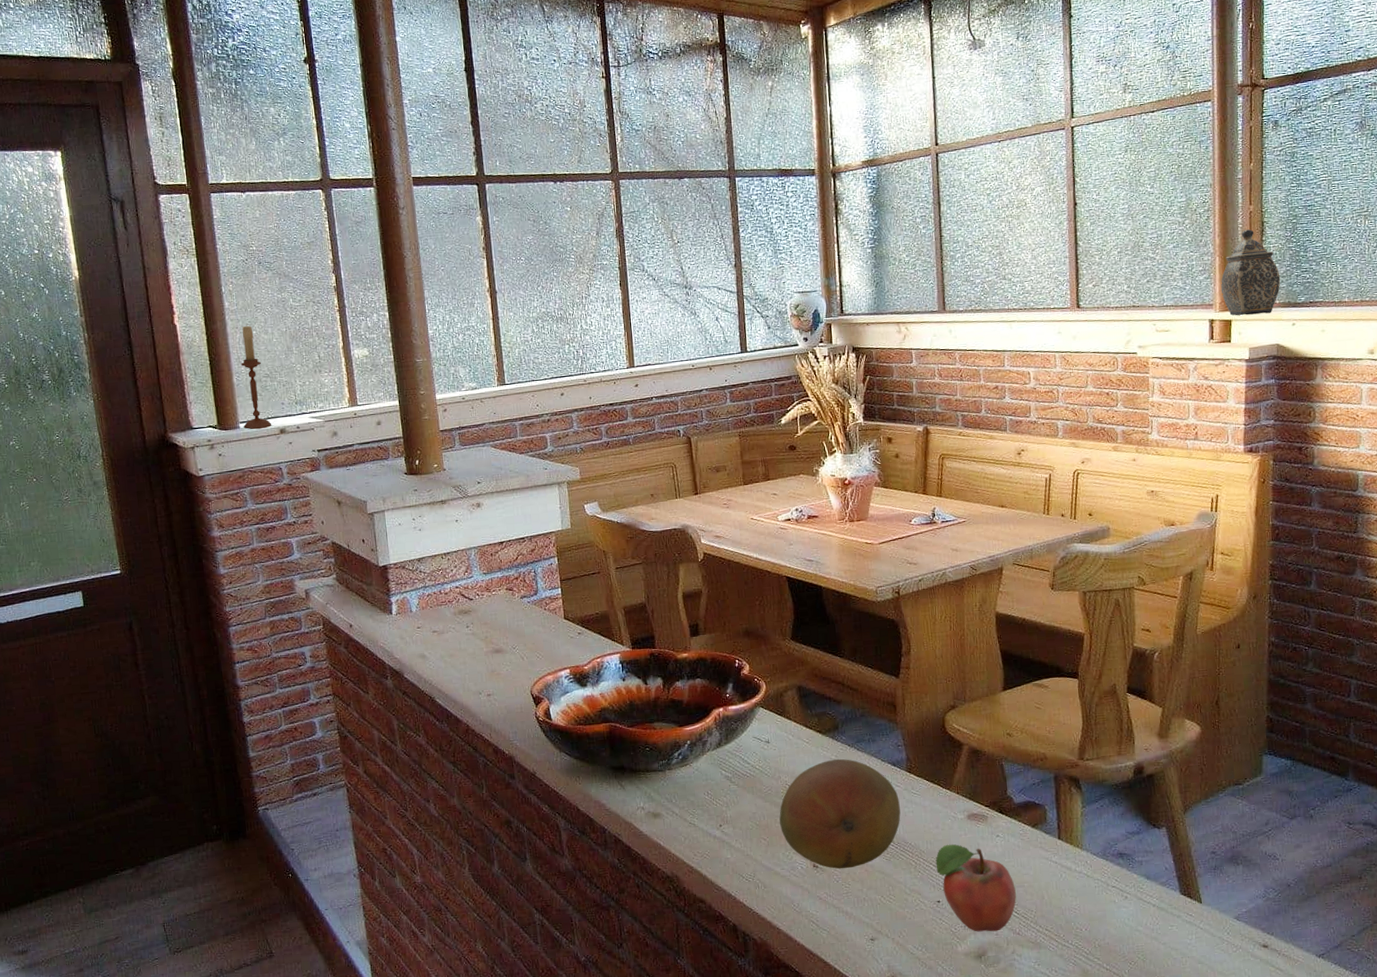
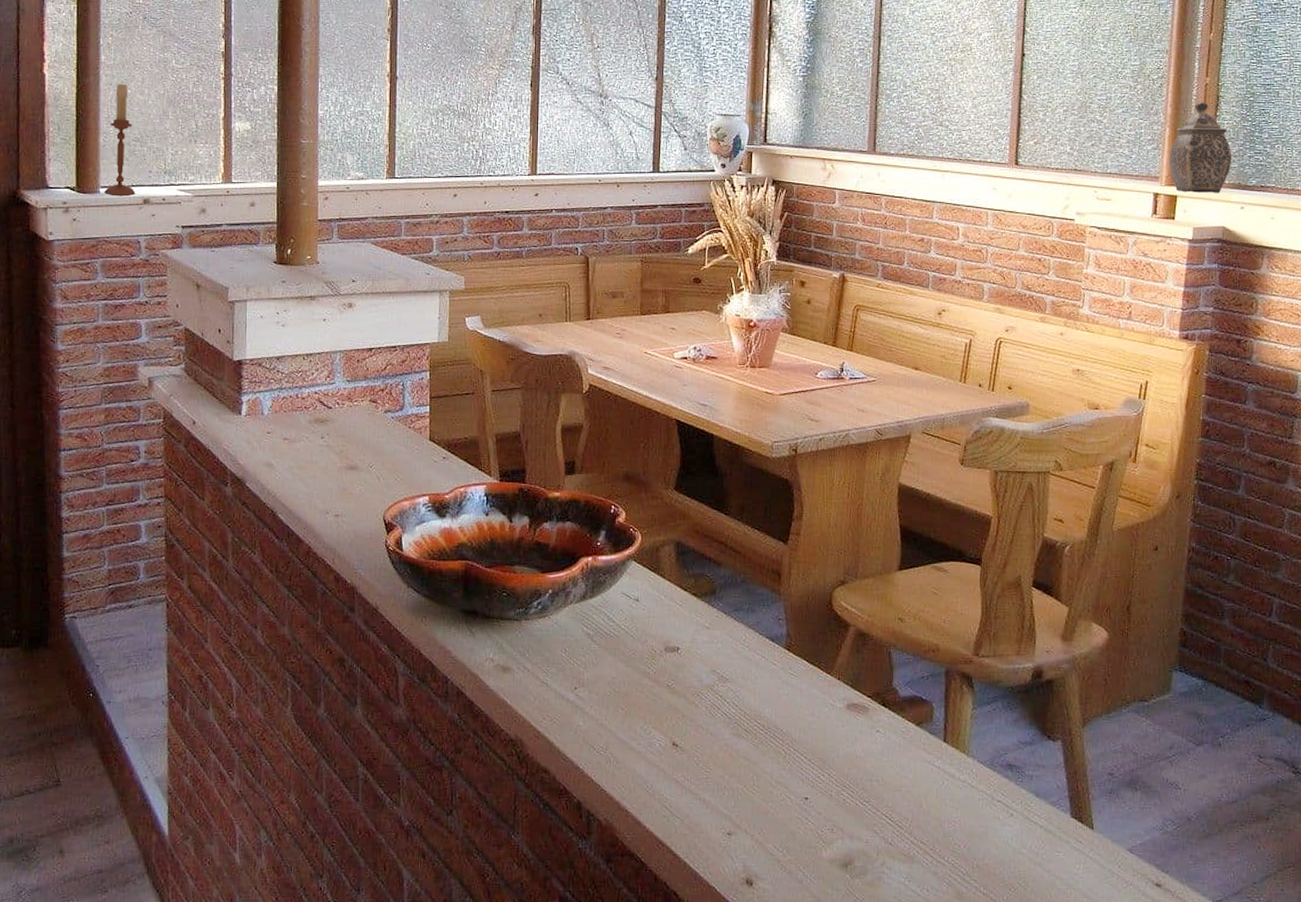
fruit: present [779,758,901,869] -> none [641,627,774,751]
fruit: present [935,843,1017,932] -> none [807,735,892,839]

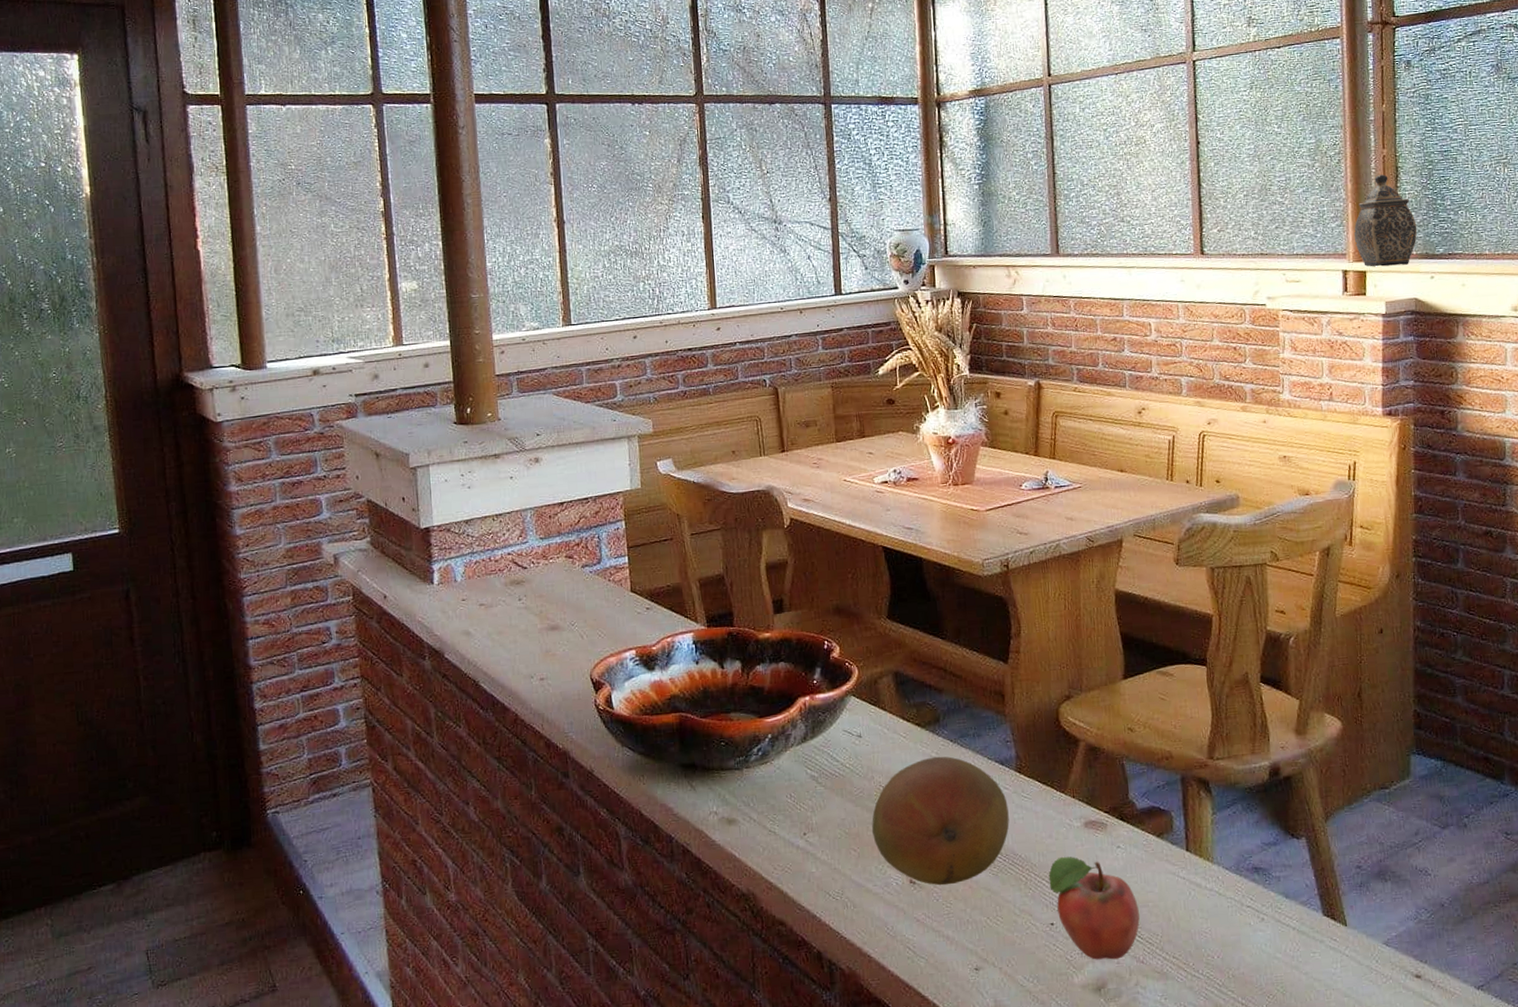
candlestick: present [104,81,136,197] -> none [271,250,304,370]
fruit: none [641,627,774,751] -> present [872,756,1010,886]
fruit: none [807,735,892,839] -> present [1048,856,1140,960]

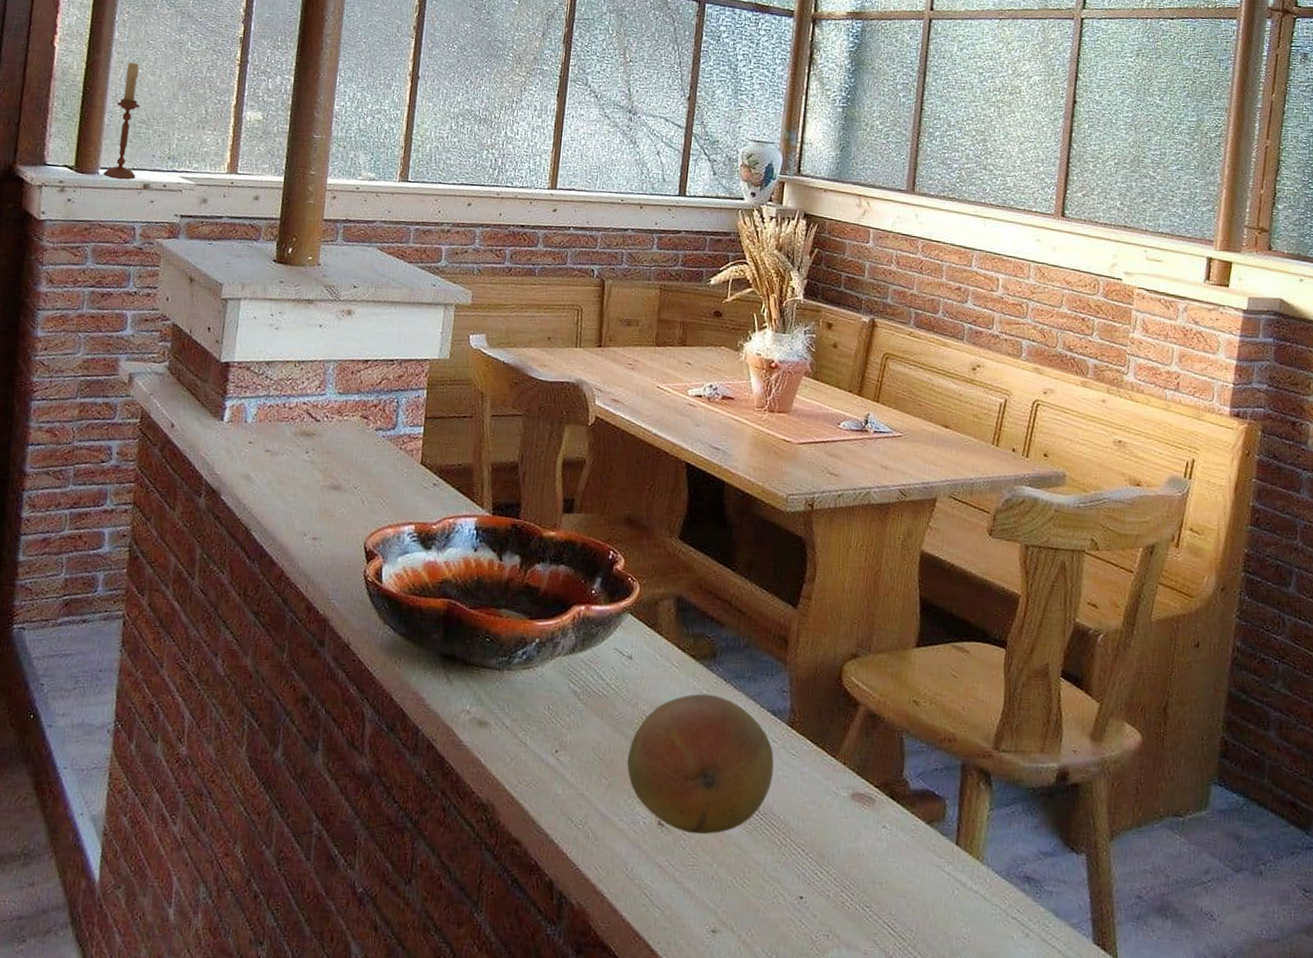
candlestick: none [271,250,304,370] -> present [103,59,141,180]
fruit: present [1048,856,1140,960] -> none [804,826,896,950]
decorative jar: present [1354,174,1418,267] -> none [1224,165,1292,263]

